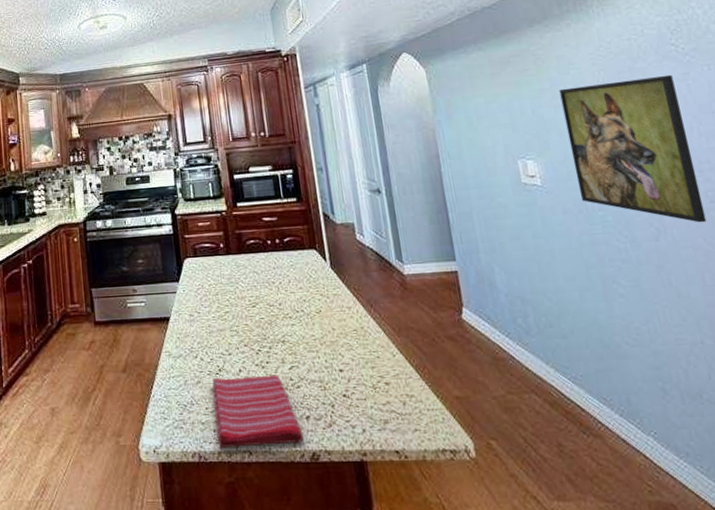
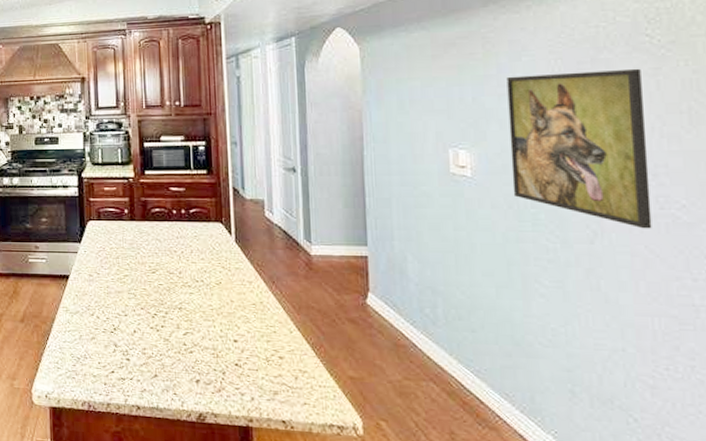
dish towel: present [212,375,304,449] -> none [106,335,192,403]

